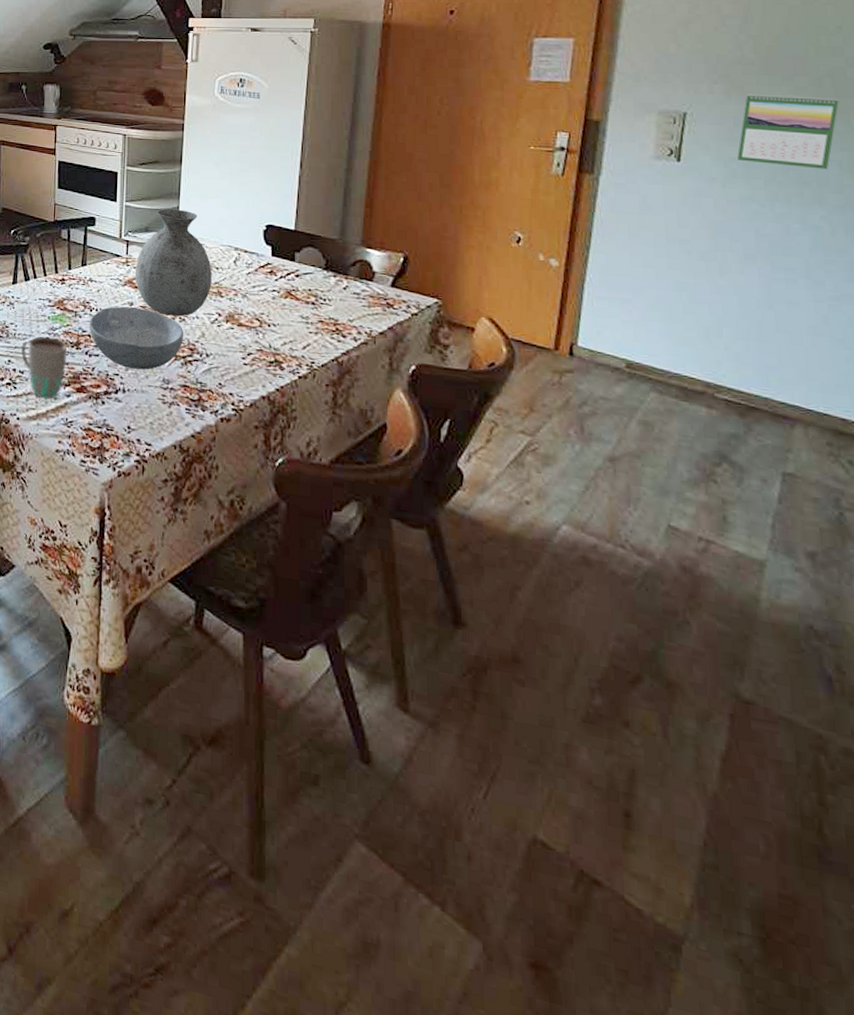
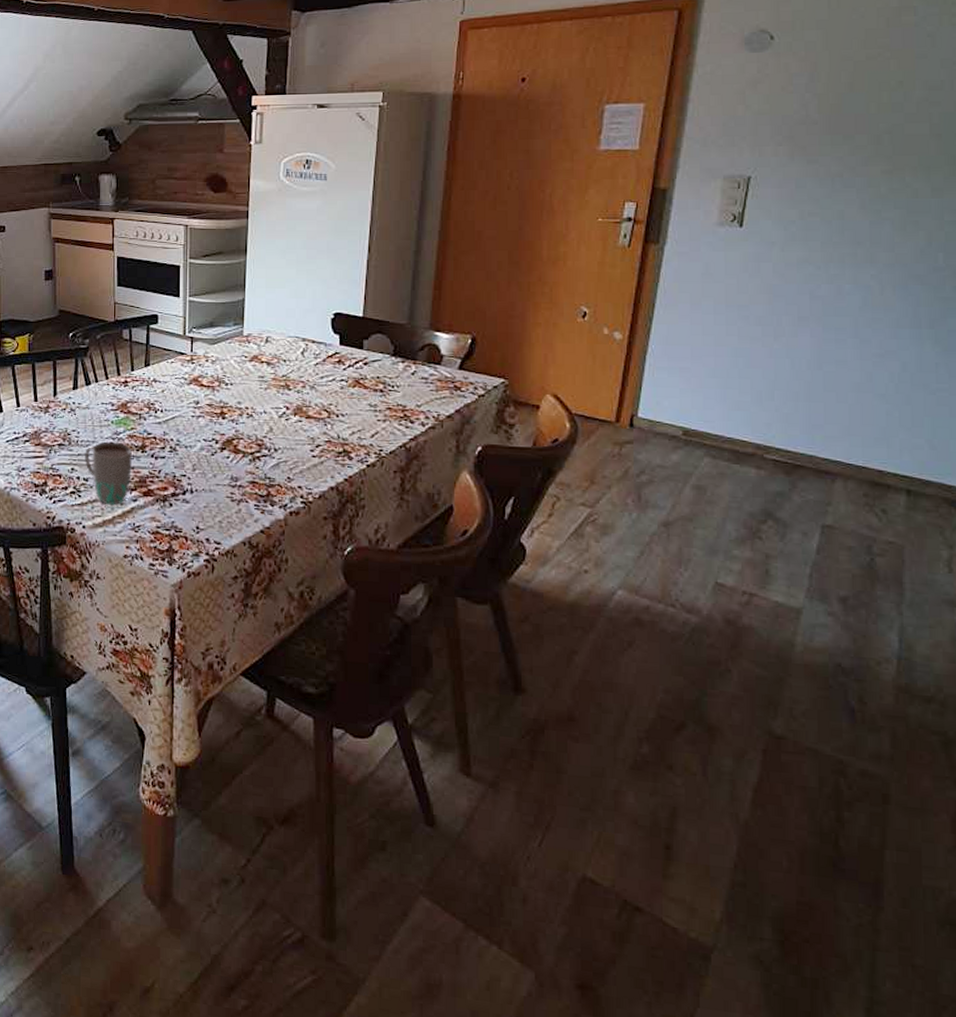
bowl: present [89,306,183,370] -> none [154,406,251,469]
vase: present [135,208,212,317] -> none [201,301,279,413]
calendar: present [737,93,839,170] -> none [797,153,896,228]

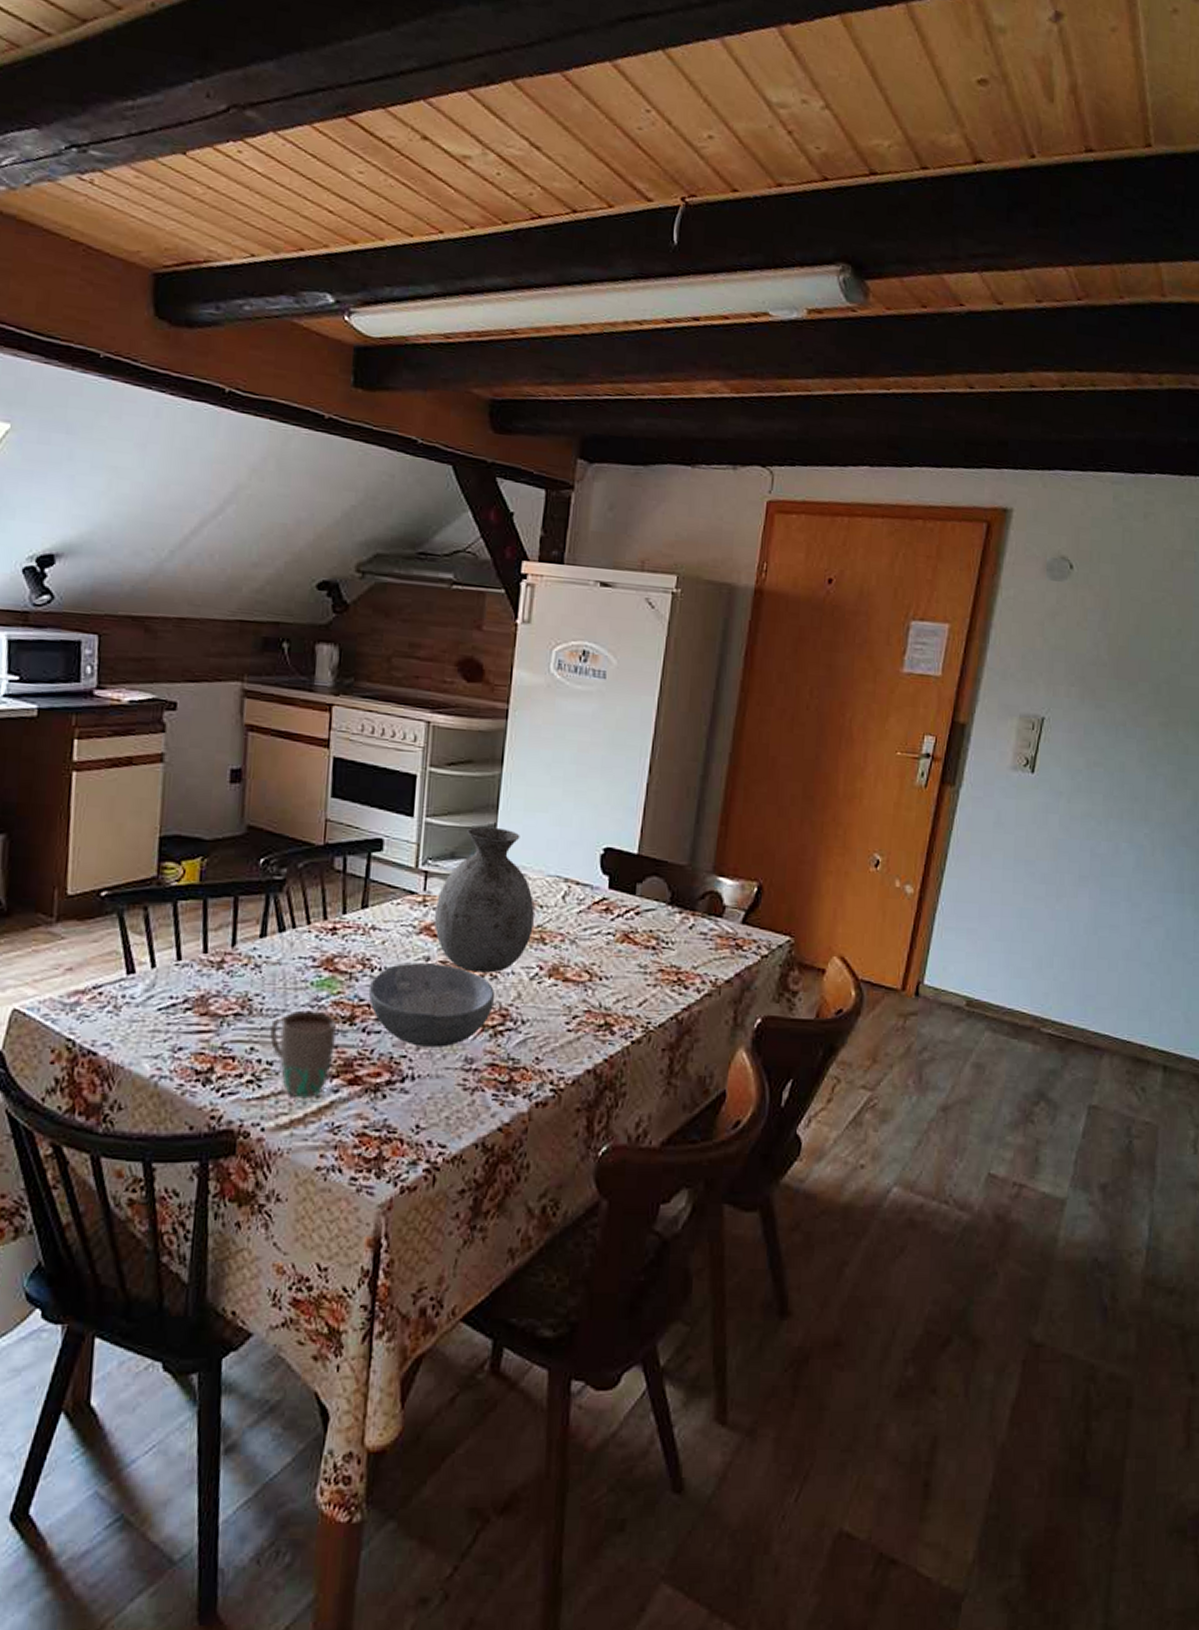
bowl: none [154,406,251,469] -> present [368,963,494,1048]
vase: none [201,301,279,413] -> present [434,826,535,973]

